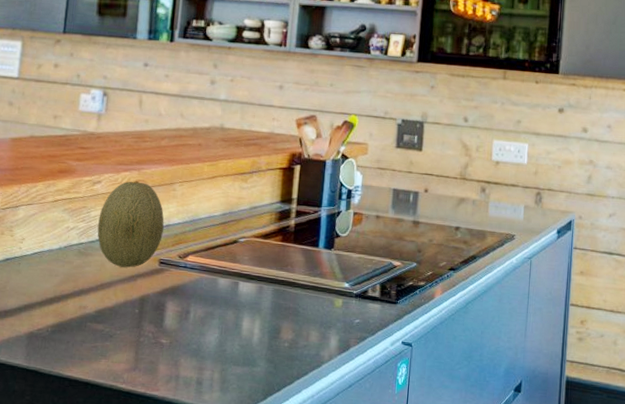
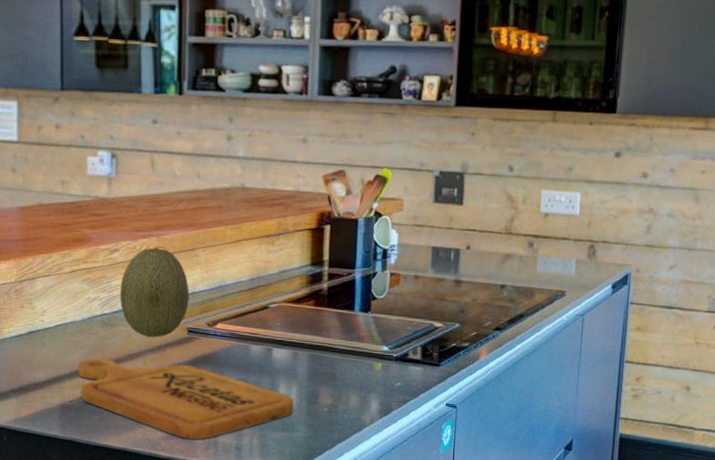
cutting board: none [48,286,256,372] -> present [77,358,293,439]

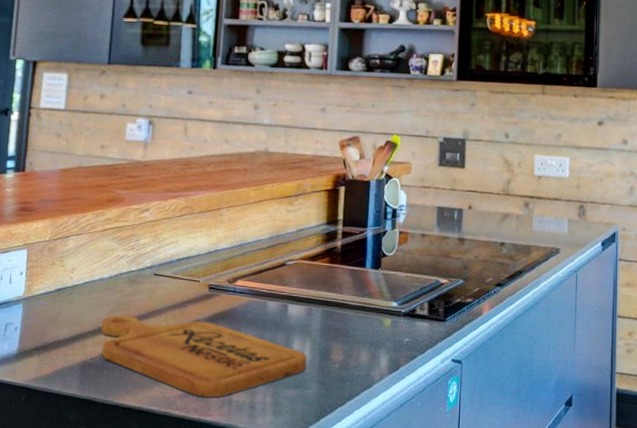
fruit: present [120,247,189,337] -> none [146,207,213,294]

